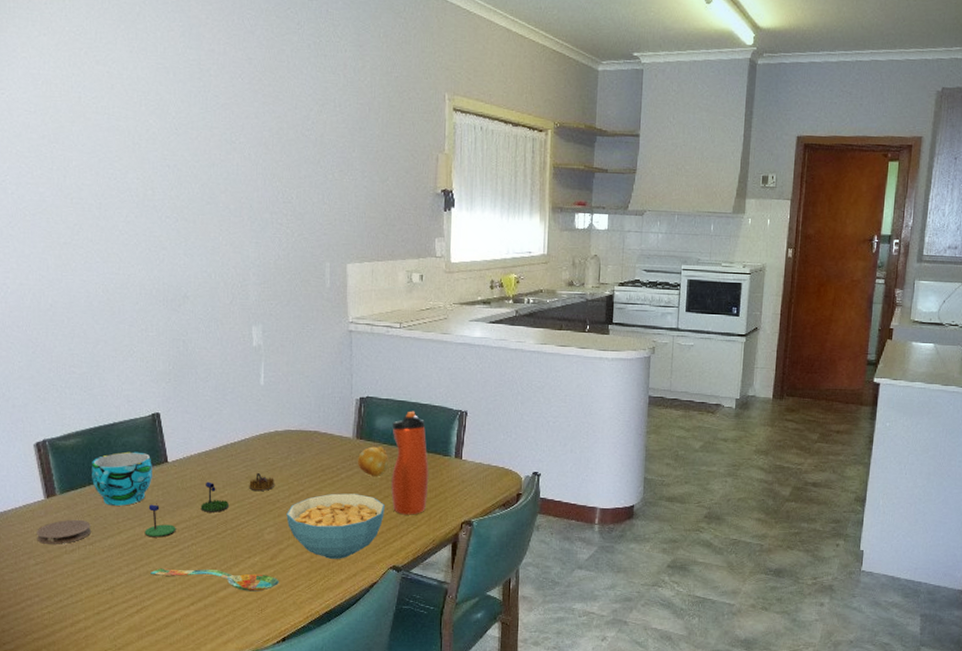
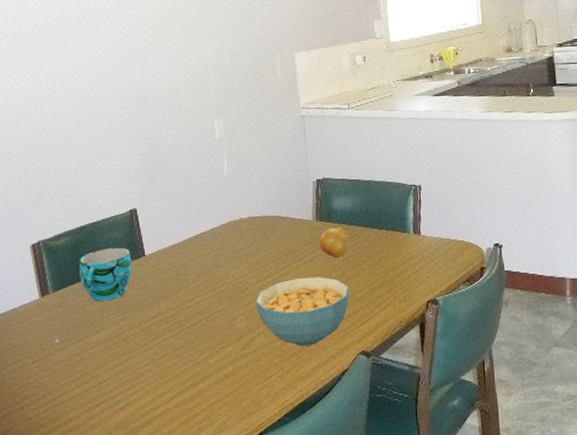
coaster: present [37,519,91,544] -> none [33,316,80,342]
plant: present [144,472,274,538] -> none [127,260,242,331]
spoon: present [151,568,279,592] -> none [133,362,253,383]
water bottle: present [391,411,429,515] -> none [349,189,390,296]

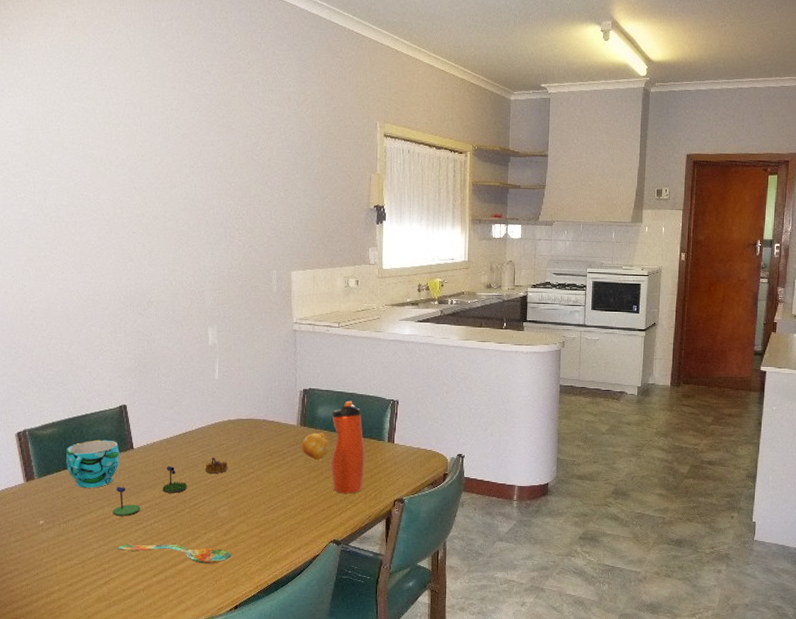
plant: none [127,260,242,331] -> present [112,457,228,516]
spoon: none [133,362,253,383] -> present [117,544,232,564]
cereal bowl: present [255,277,349,346] -> none [238,475,326,534]
water bottle: none [349,189,390,296] -> present [331,400,365,494]

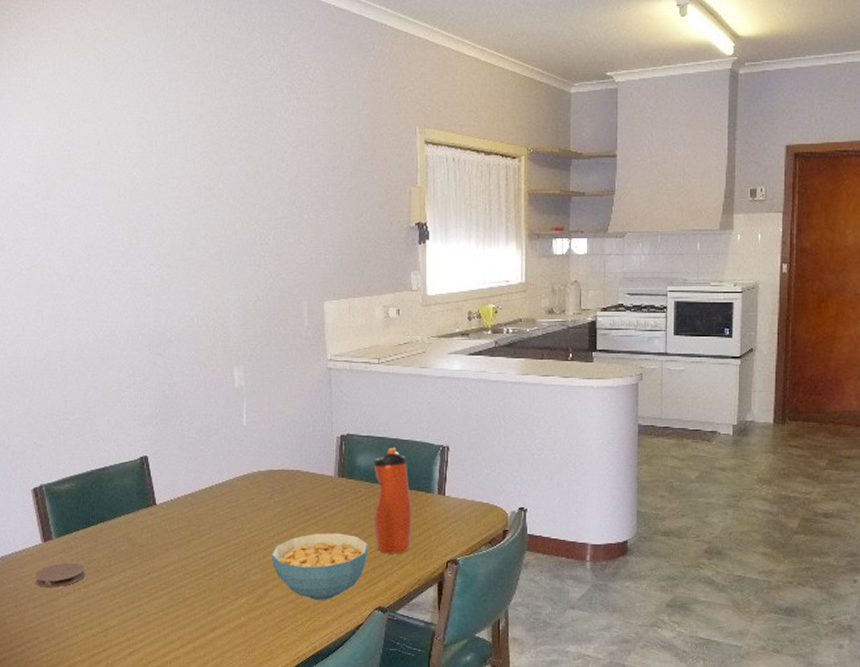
coaster: none [17,500,65,523] -> present [35,562,85,588]
cup: present [66,439,120,488] -> none [85,495,142,549]
plant: present [112,457,228,516] -> none [135,513,259,580]
spoon: present [117,544,232,564] -> none [142,610,266,634]
cereal bowl: none [238,475,326,534] -> present [271,533,368,600]
fruit: present [301,433,330,460] -> none [339,484,372,516]

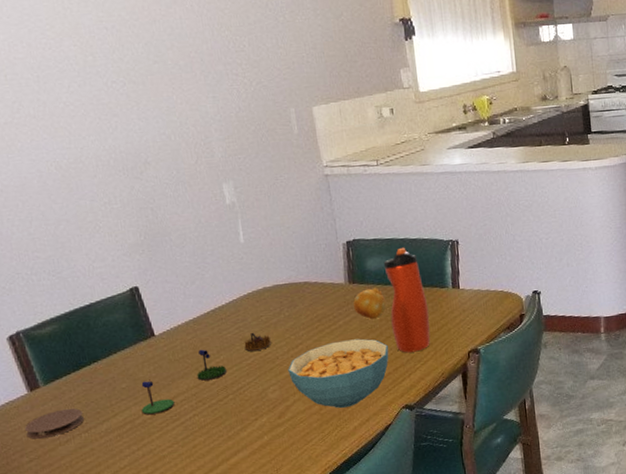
plant: none [135,513,259,580] -> present [141,332,271,415]
fruit: none [339,484,372,516] -> present [353,288,387,320]

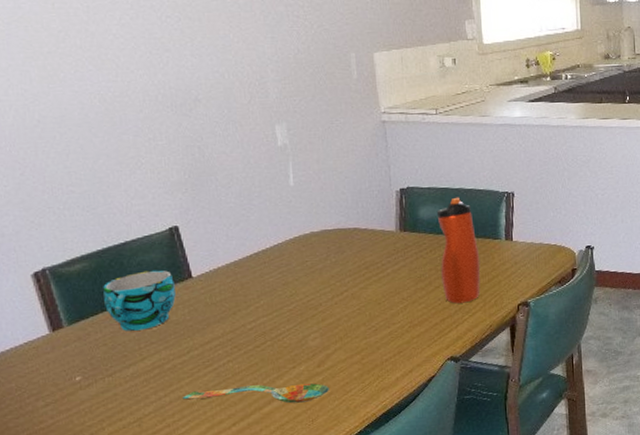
coaster: present [25,408,84,439] -> none [43,350,109,382]
cup: none [73,329,141,389] -> present [103,270,176,331]
plant: present [141,332,271,415] -> none [172,277,315,360]
spoon: none [154,434,291,454] -> present [183,383,329,404]
cereal bowl: present [288,339,389,408] -> none [331,288,437,358]
fruit: present [353,288,387,320] -> none [402,237,437,269]

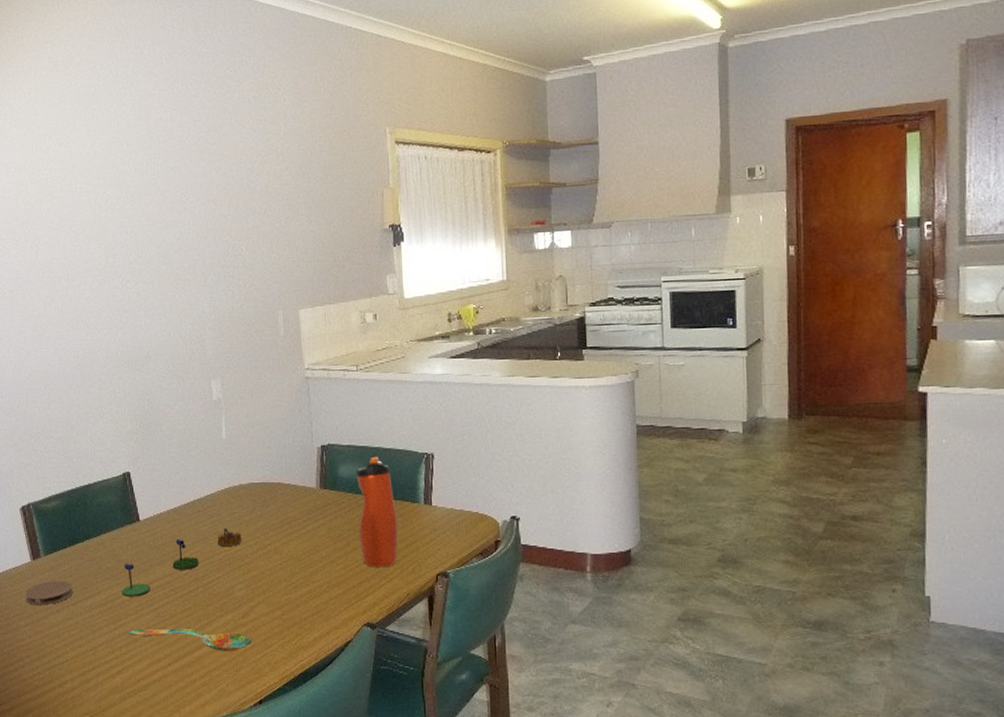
coaster: none [43,350,109,382] -> present [25,580,73,605]
cup: present [103,270,176,331] -> none [71,511,126,566]
plant: none [172,277,315,360] -> present [121,527,242,597]

